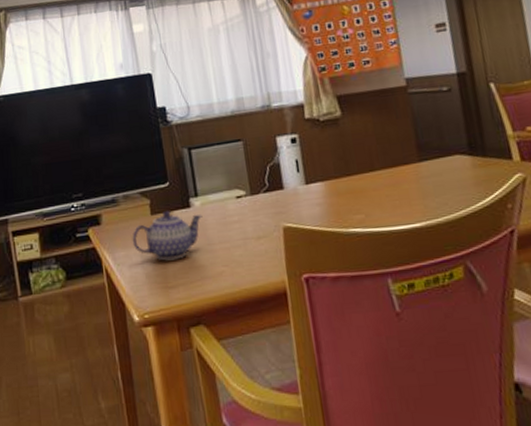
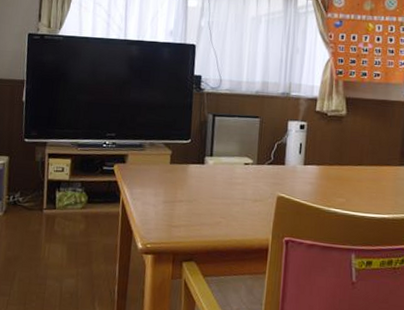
teapot: present [132,210,203,261] -> none [149,162,213,205]

